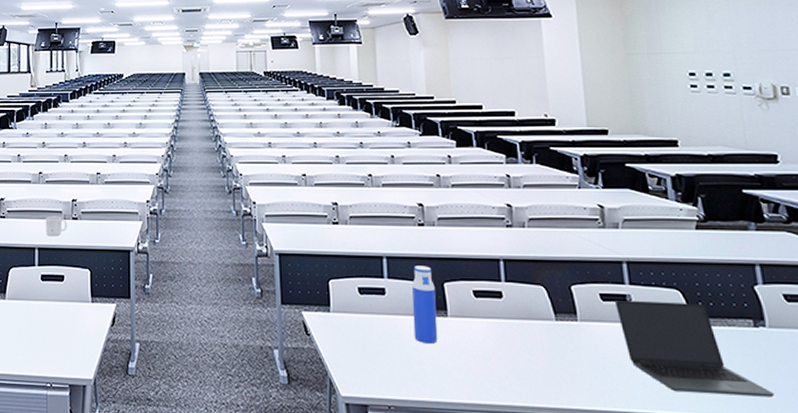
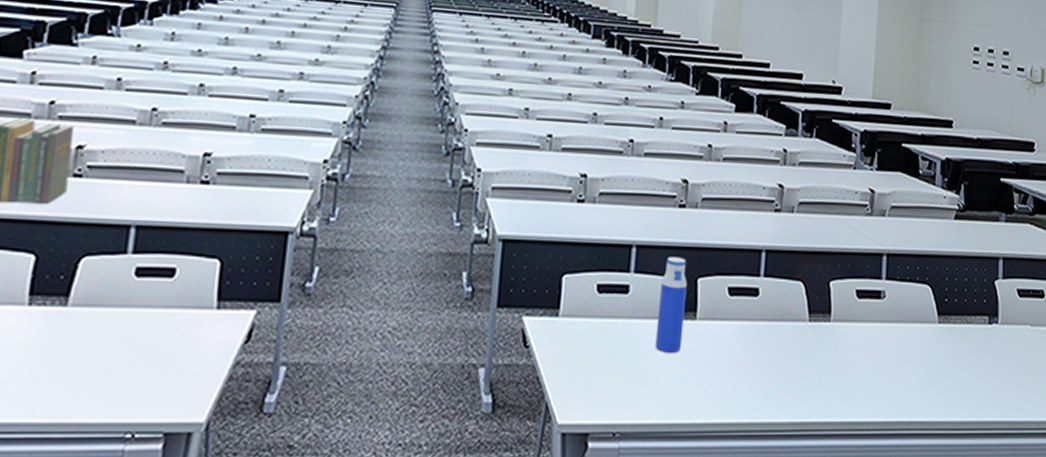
mug: present [45,216,67,237] -> none [152,177,191,209]
laptop: present [614,299,775,397] -> none [869,296,995,397]

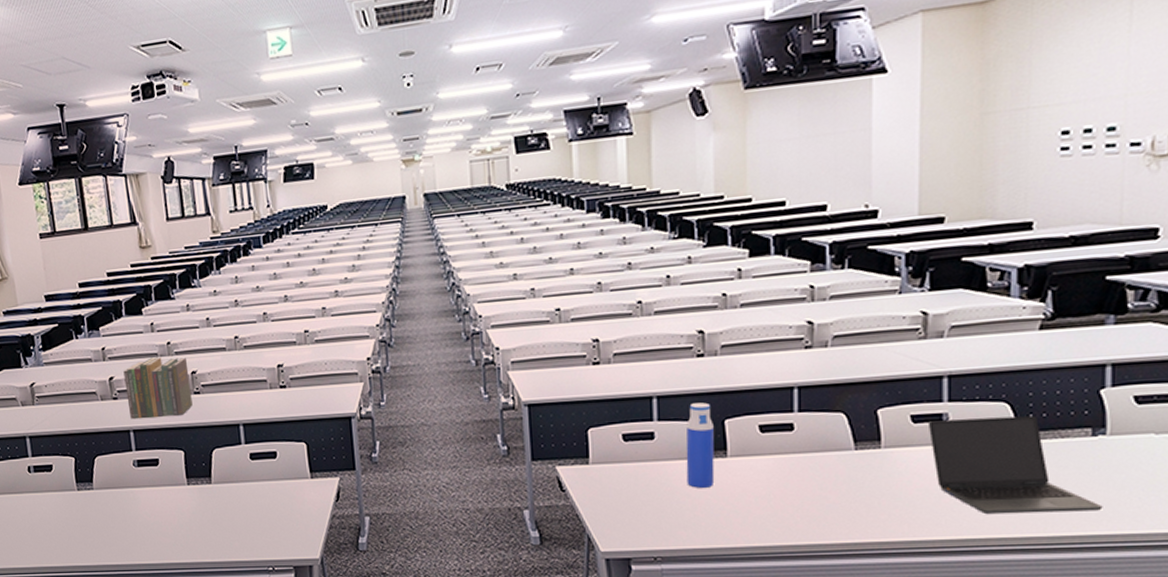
laptop: none [869,296,995,397] -> present [927,415,1103,514]

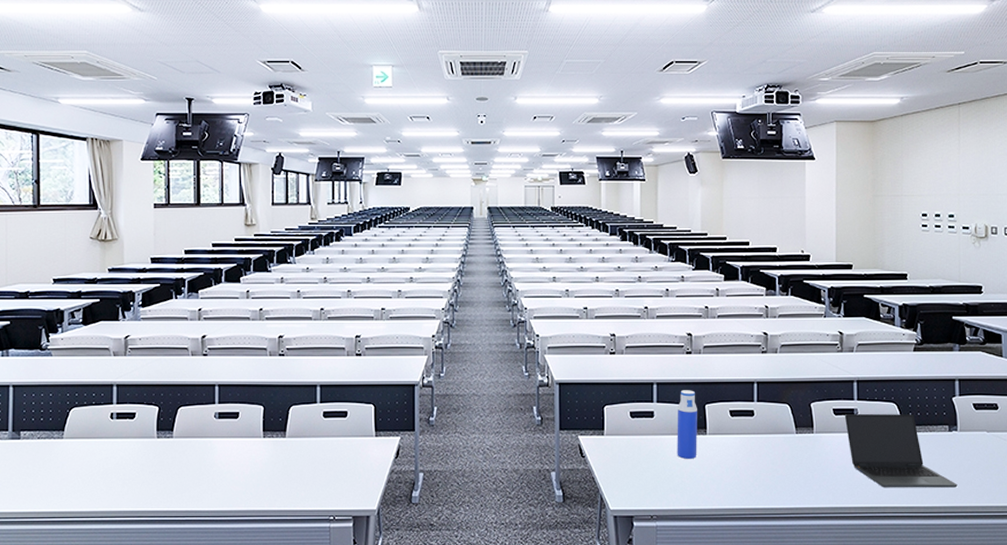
books: present [123,357,193,419] -> none [216,321,276,374]

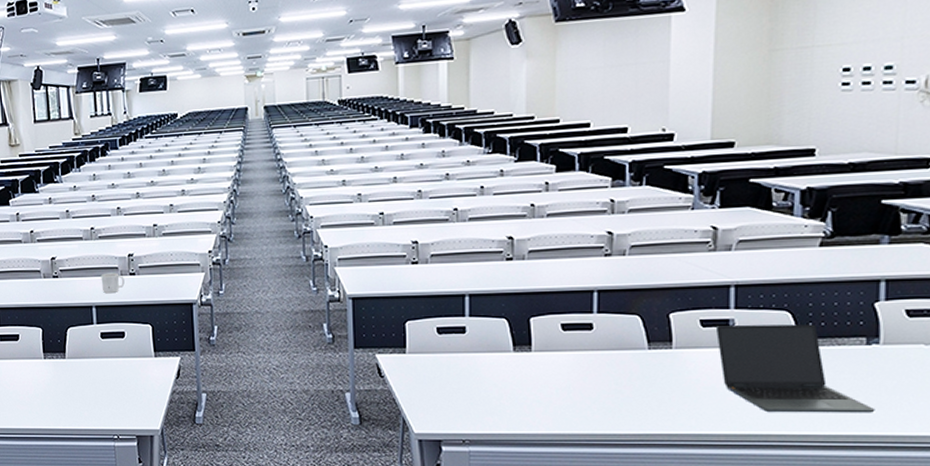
mug: none [327,353,350,373] -> present [101,272,125,294]
water bottle: present [677,390,697,459] -> none [494,302,520,379]

